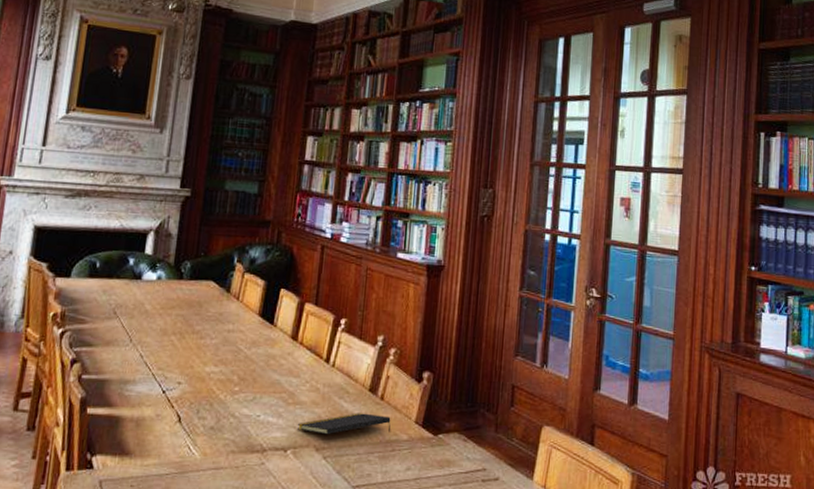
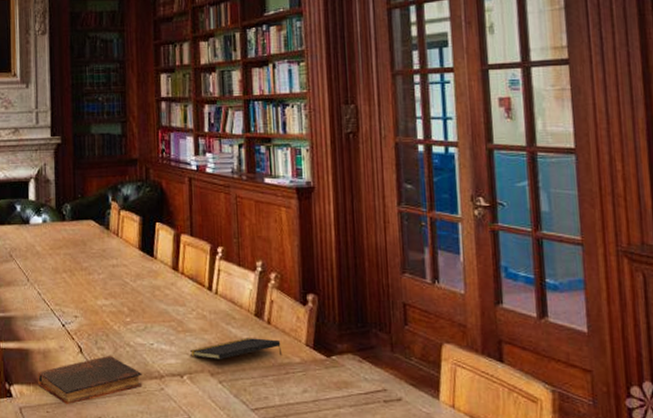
book: none [125,425,244,479] -> present [38,355,143,405]

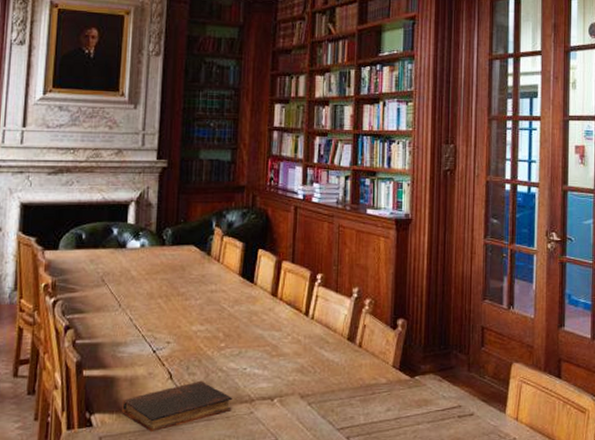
notepad: present [189,338,283,360] -> none [281,361,371,383]

